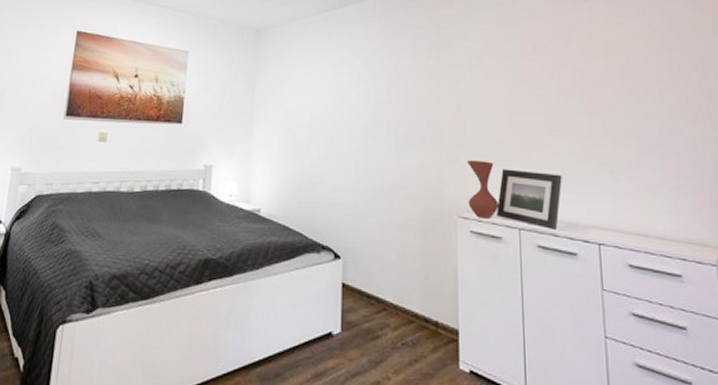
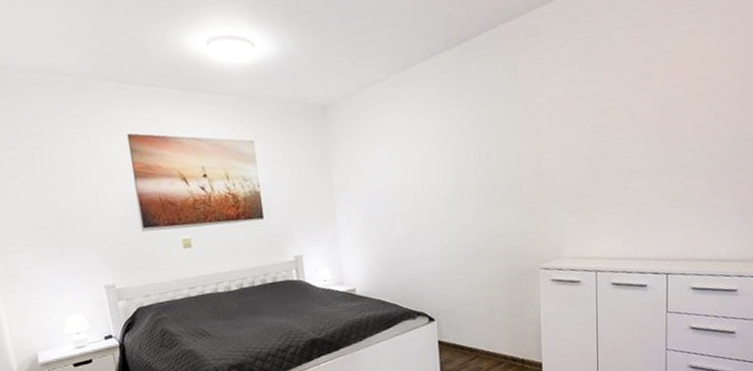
decorative vase: present [467,160,500,220] -> none [548,212,578,268]
picture frame: present [496,169,562,231] -> none [574,215,637,268]

